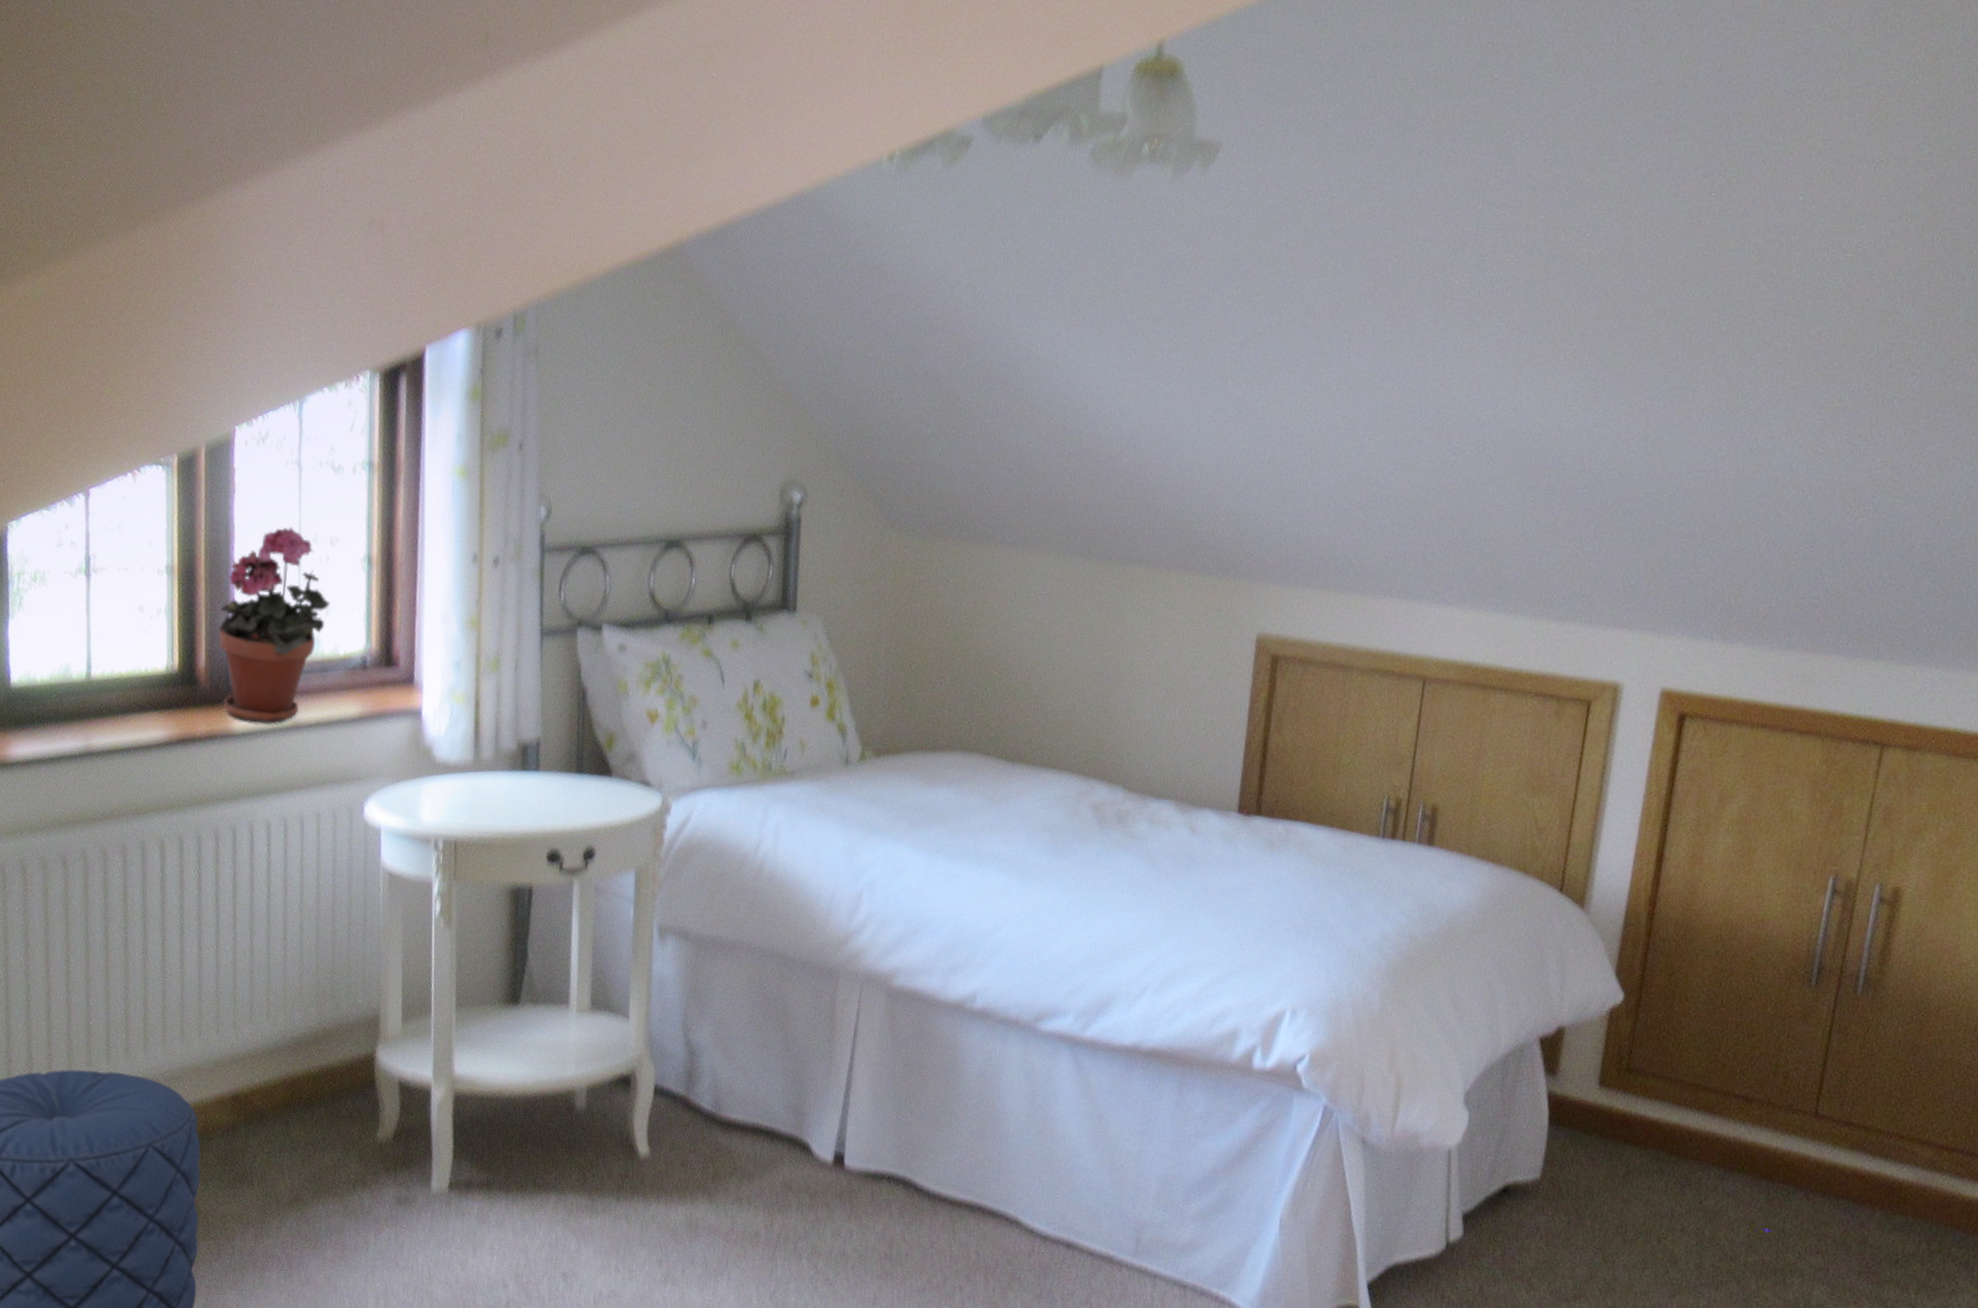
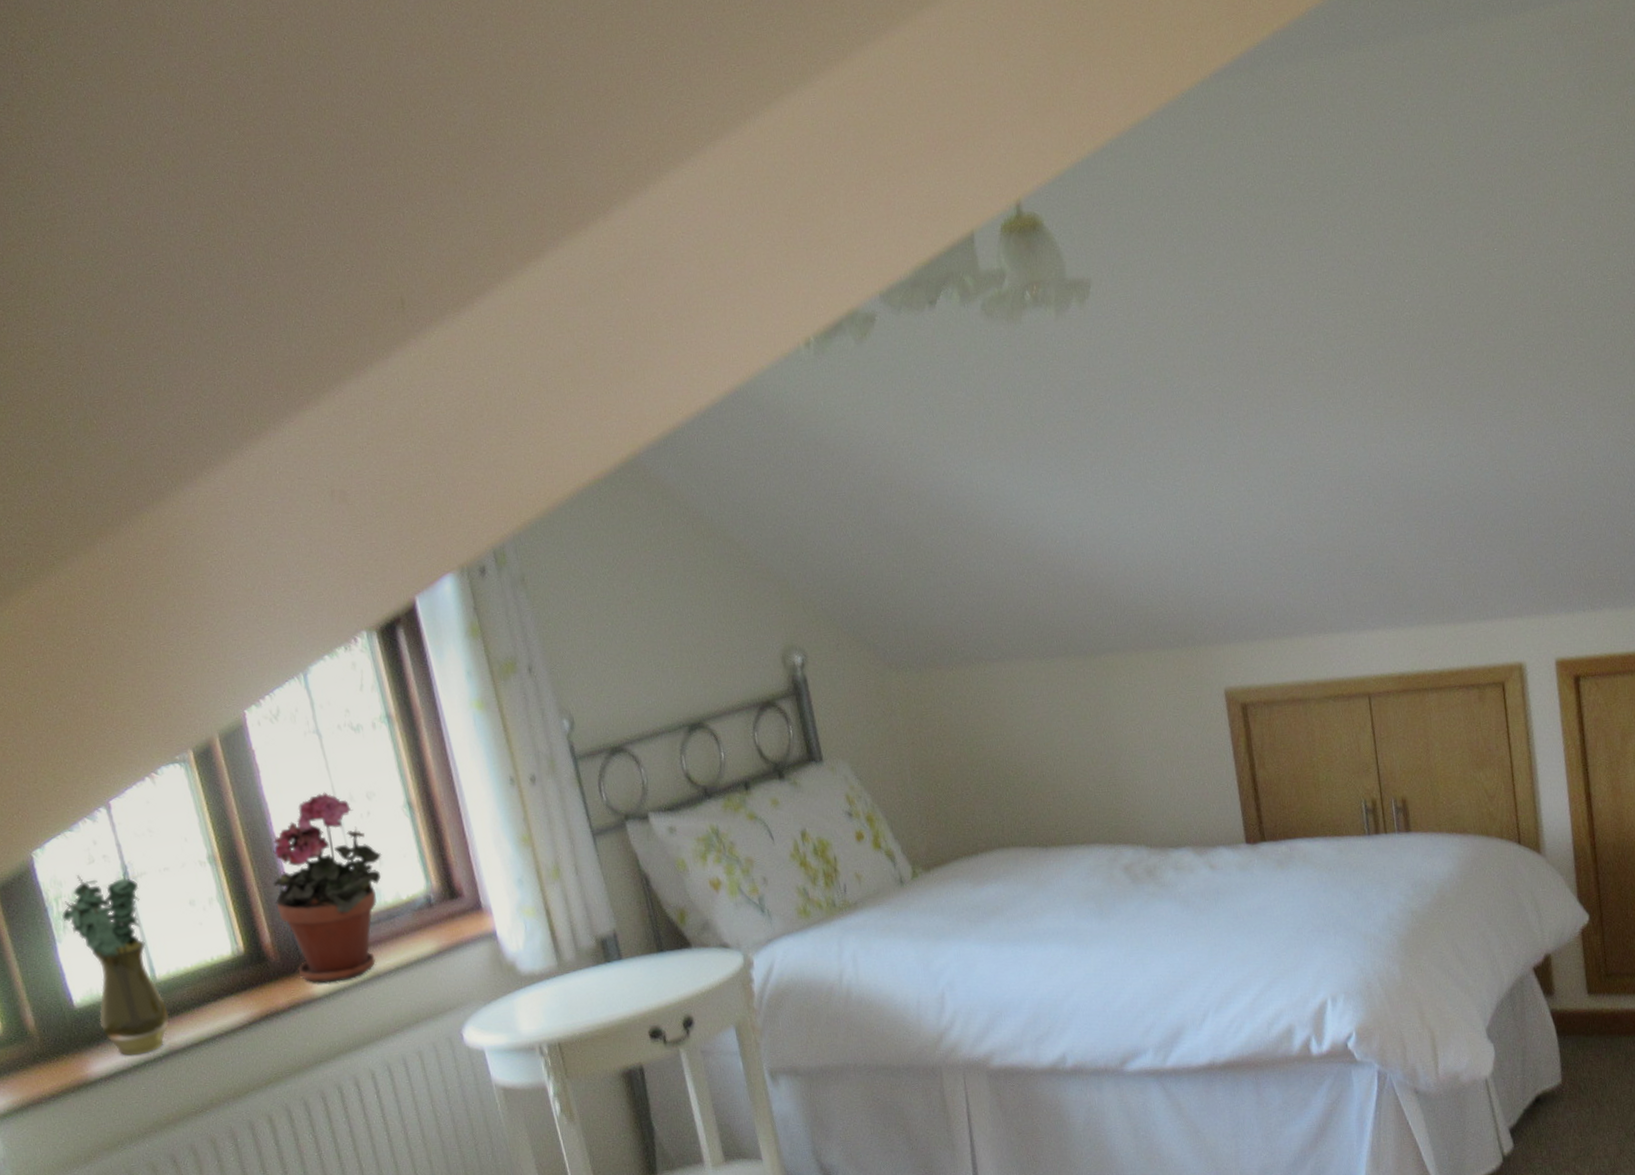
vase: none [20,555,97,749] -> present [62,872,170,1056]

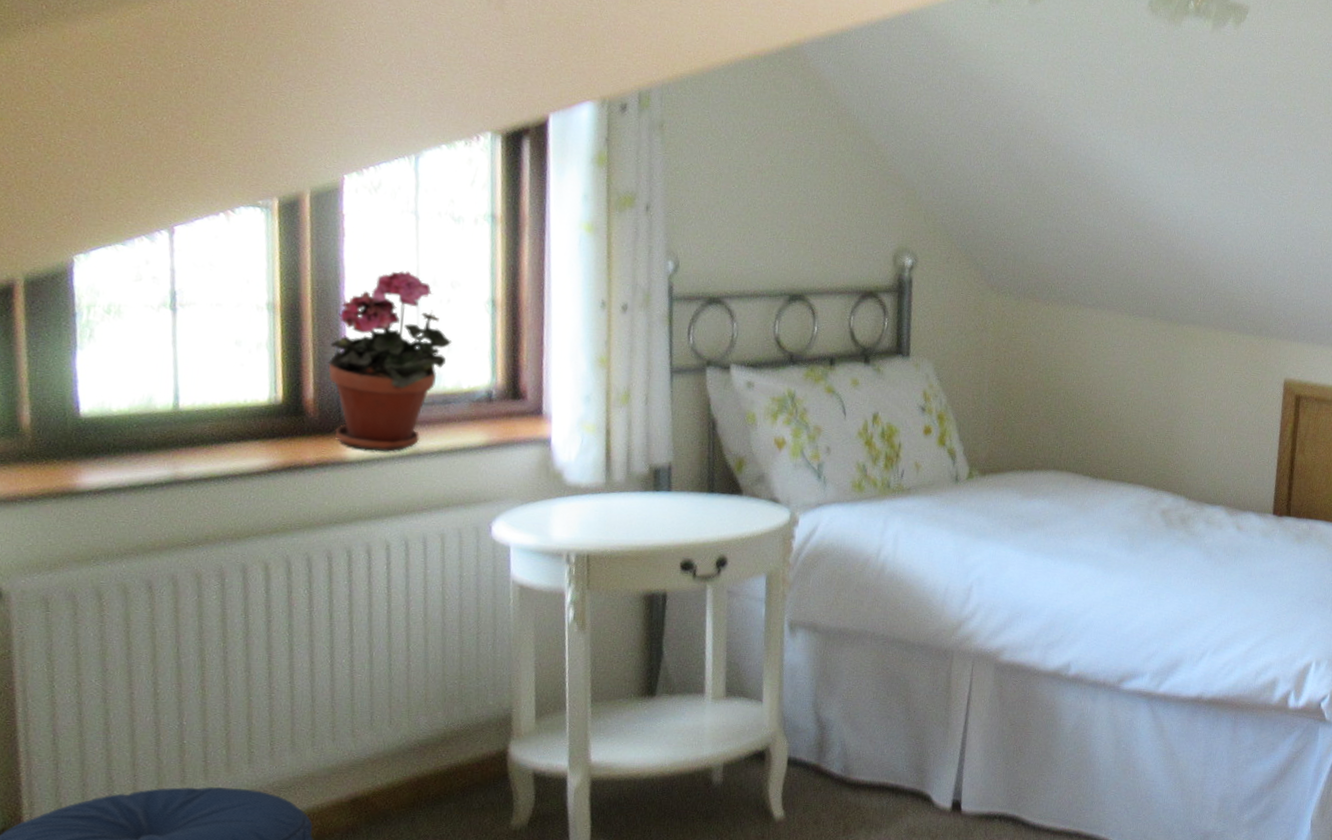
vase: present [62,872,170,1056] -> none [91,289,184,477]

